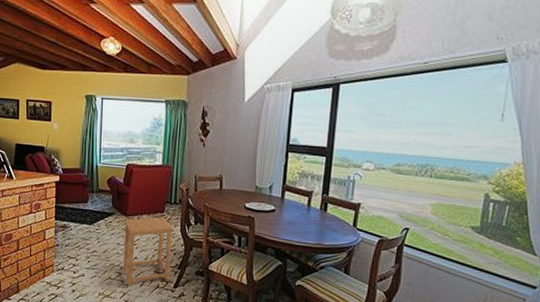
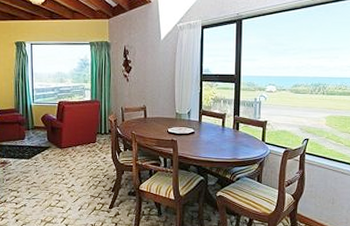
side table: present [123,217,173,287] -> none [60,147,106,211]

